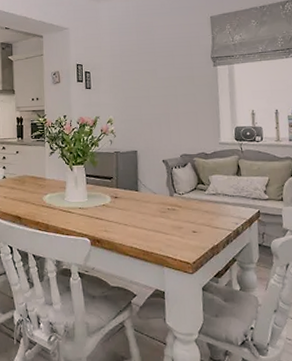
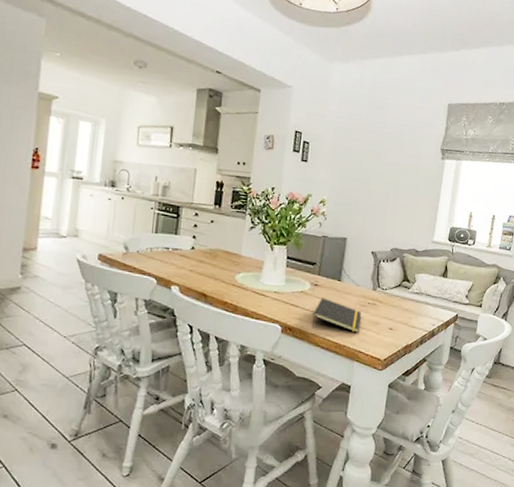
notepad: none [117,208,164,239] -> present [311,298,361,333]

